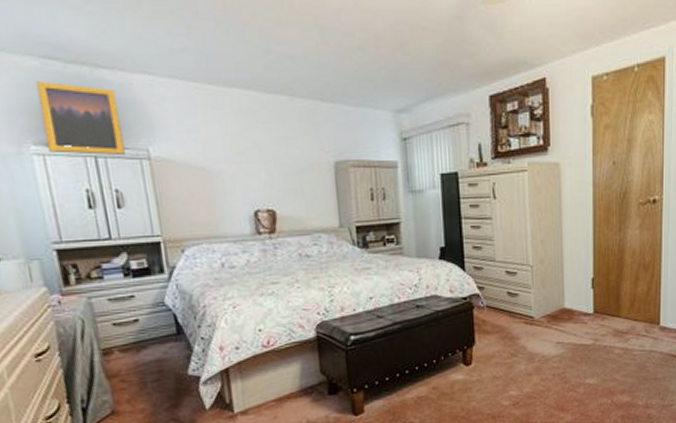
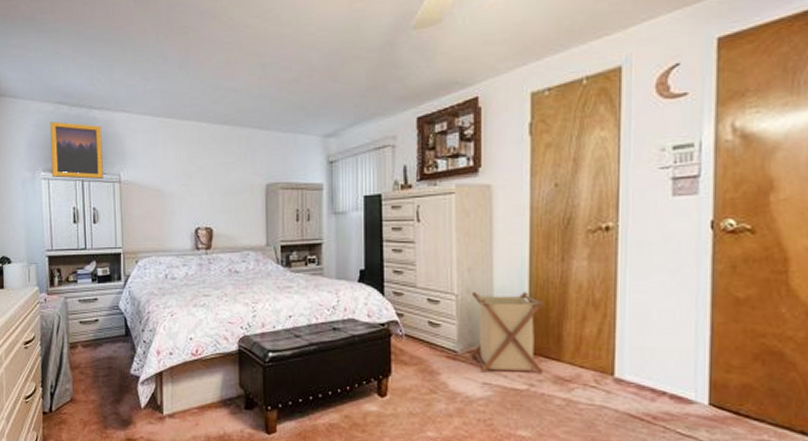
laundry basket: none [545,259,606,333] -> present [471,291,545,374]

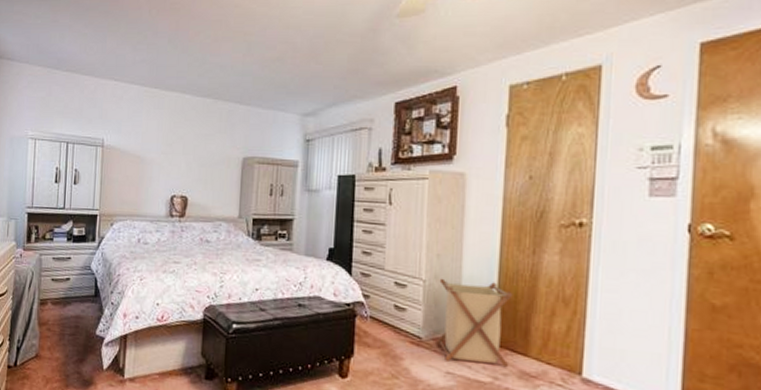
picture frame: present [49,121,103,179] -> none [38,85,90,142]

